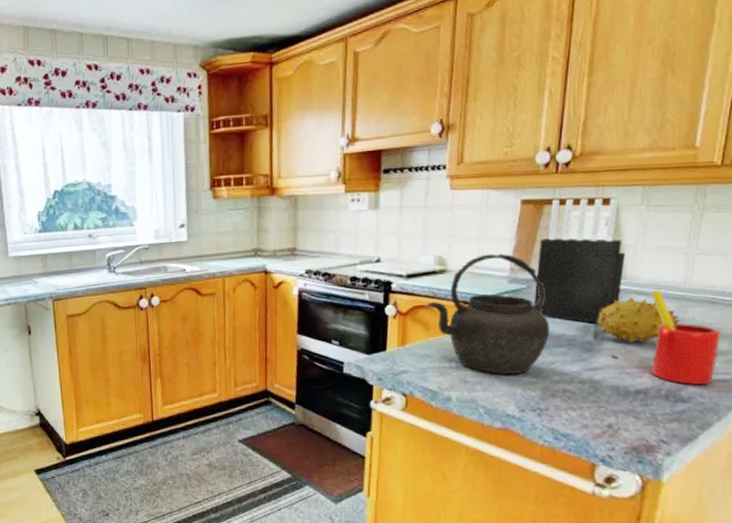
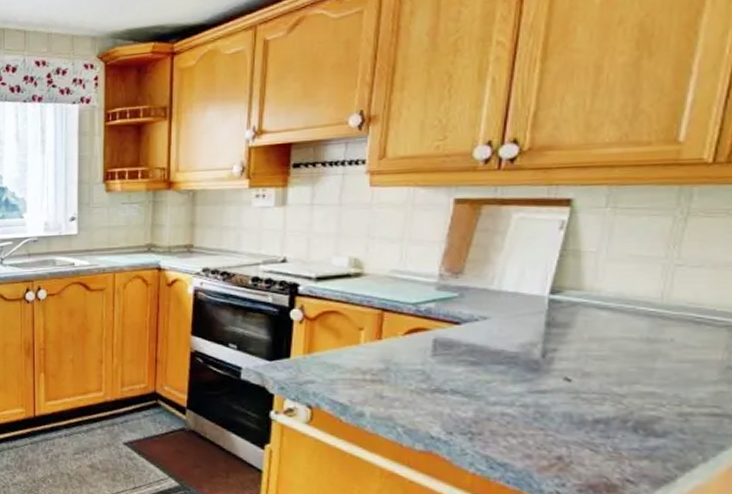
kettle: present [426,253,550,374] -> none [337,257,487,392]
knife block: present [534,197,625,323] -> none [467,198,583,340]
fruit: present [596,297,680,344] -> none [545,312,654,367]
straw: present [651,289,721,386] -> none [615,304,709,419]

